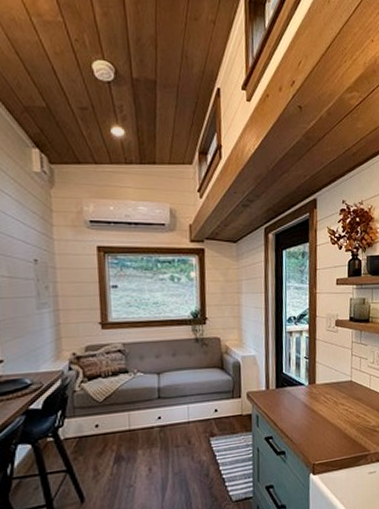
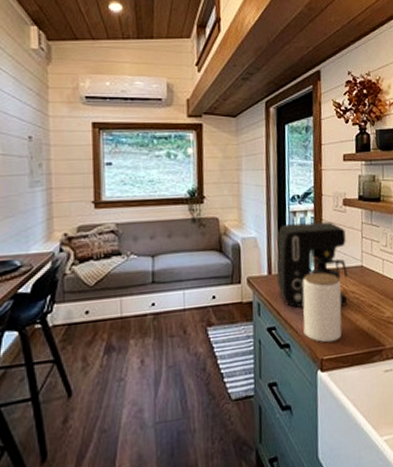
coffee maker: none [274,341,338,419] -> present [276,221,348,308]
jar: none [297,387,333,450] -> present [302,272,342,343]

